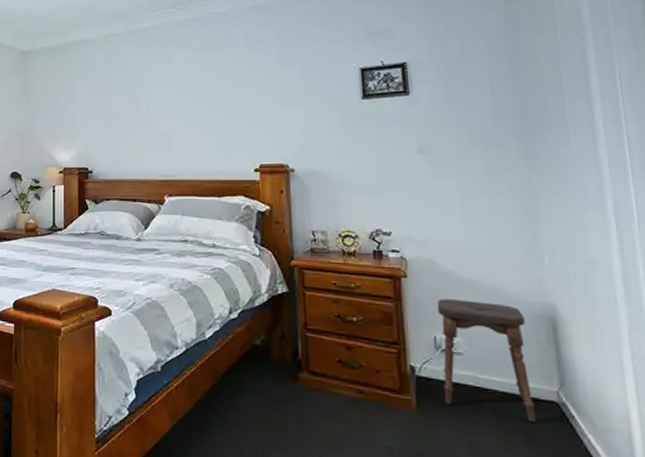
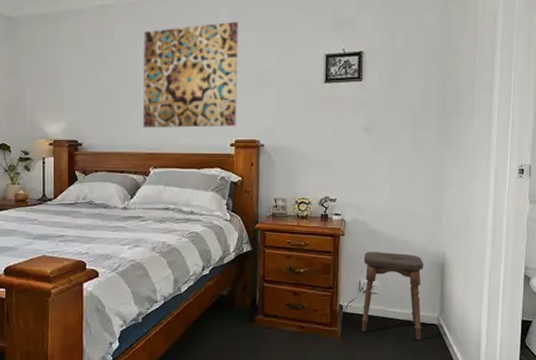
wall art: none [154,40,260,154] -> present [142,21,238,128]

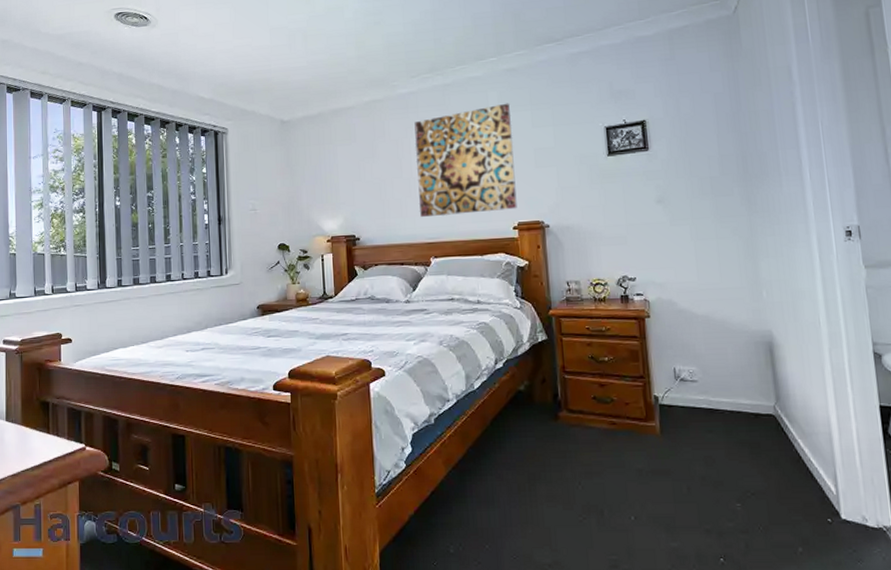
stool: present [361,252,424,340] -> none [675,333,758,434]

